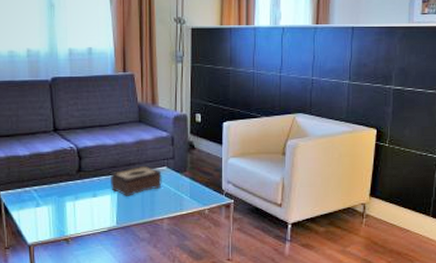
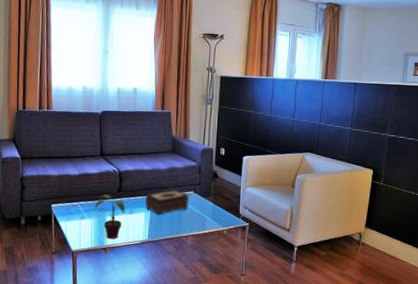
potted plant: none [51,177,90,228] -> present [95,195,128,240]

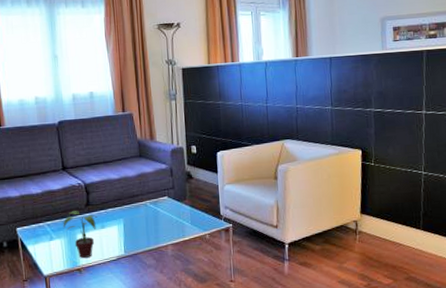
tissue box: present [145,189,189,215] -> none [116,196,164,226]

